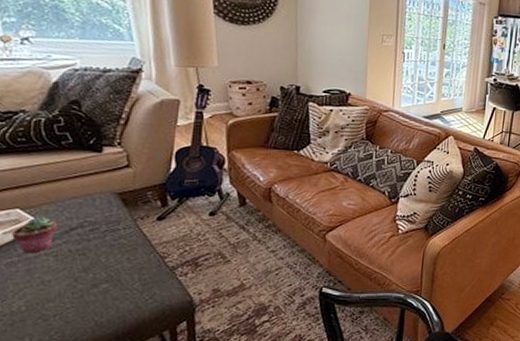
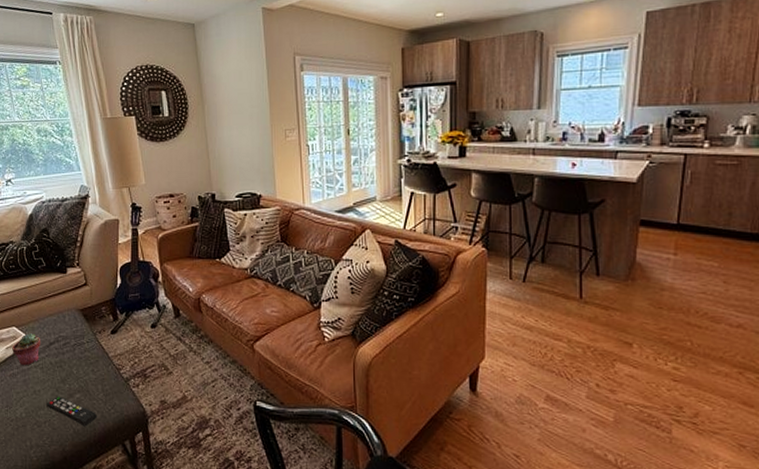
remote control: none [58,286,129,318] -> present [46,396,97,427]

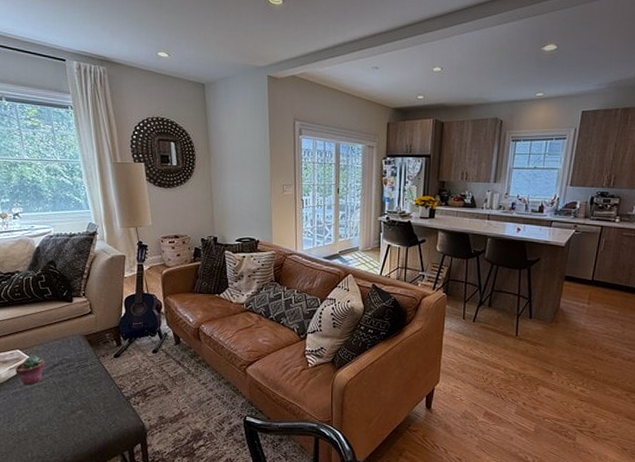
remote control: present [46,396,97,427] -> none [49,412,98,439]

